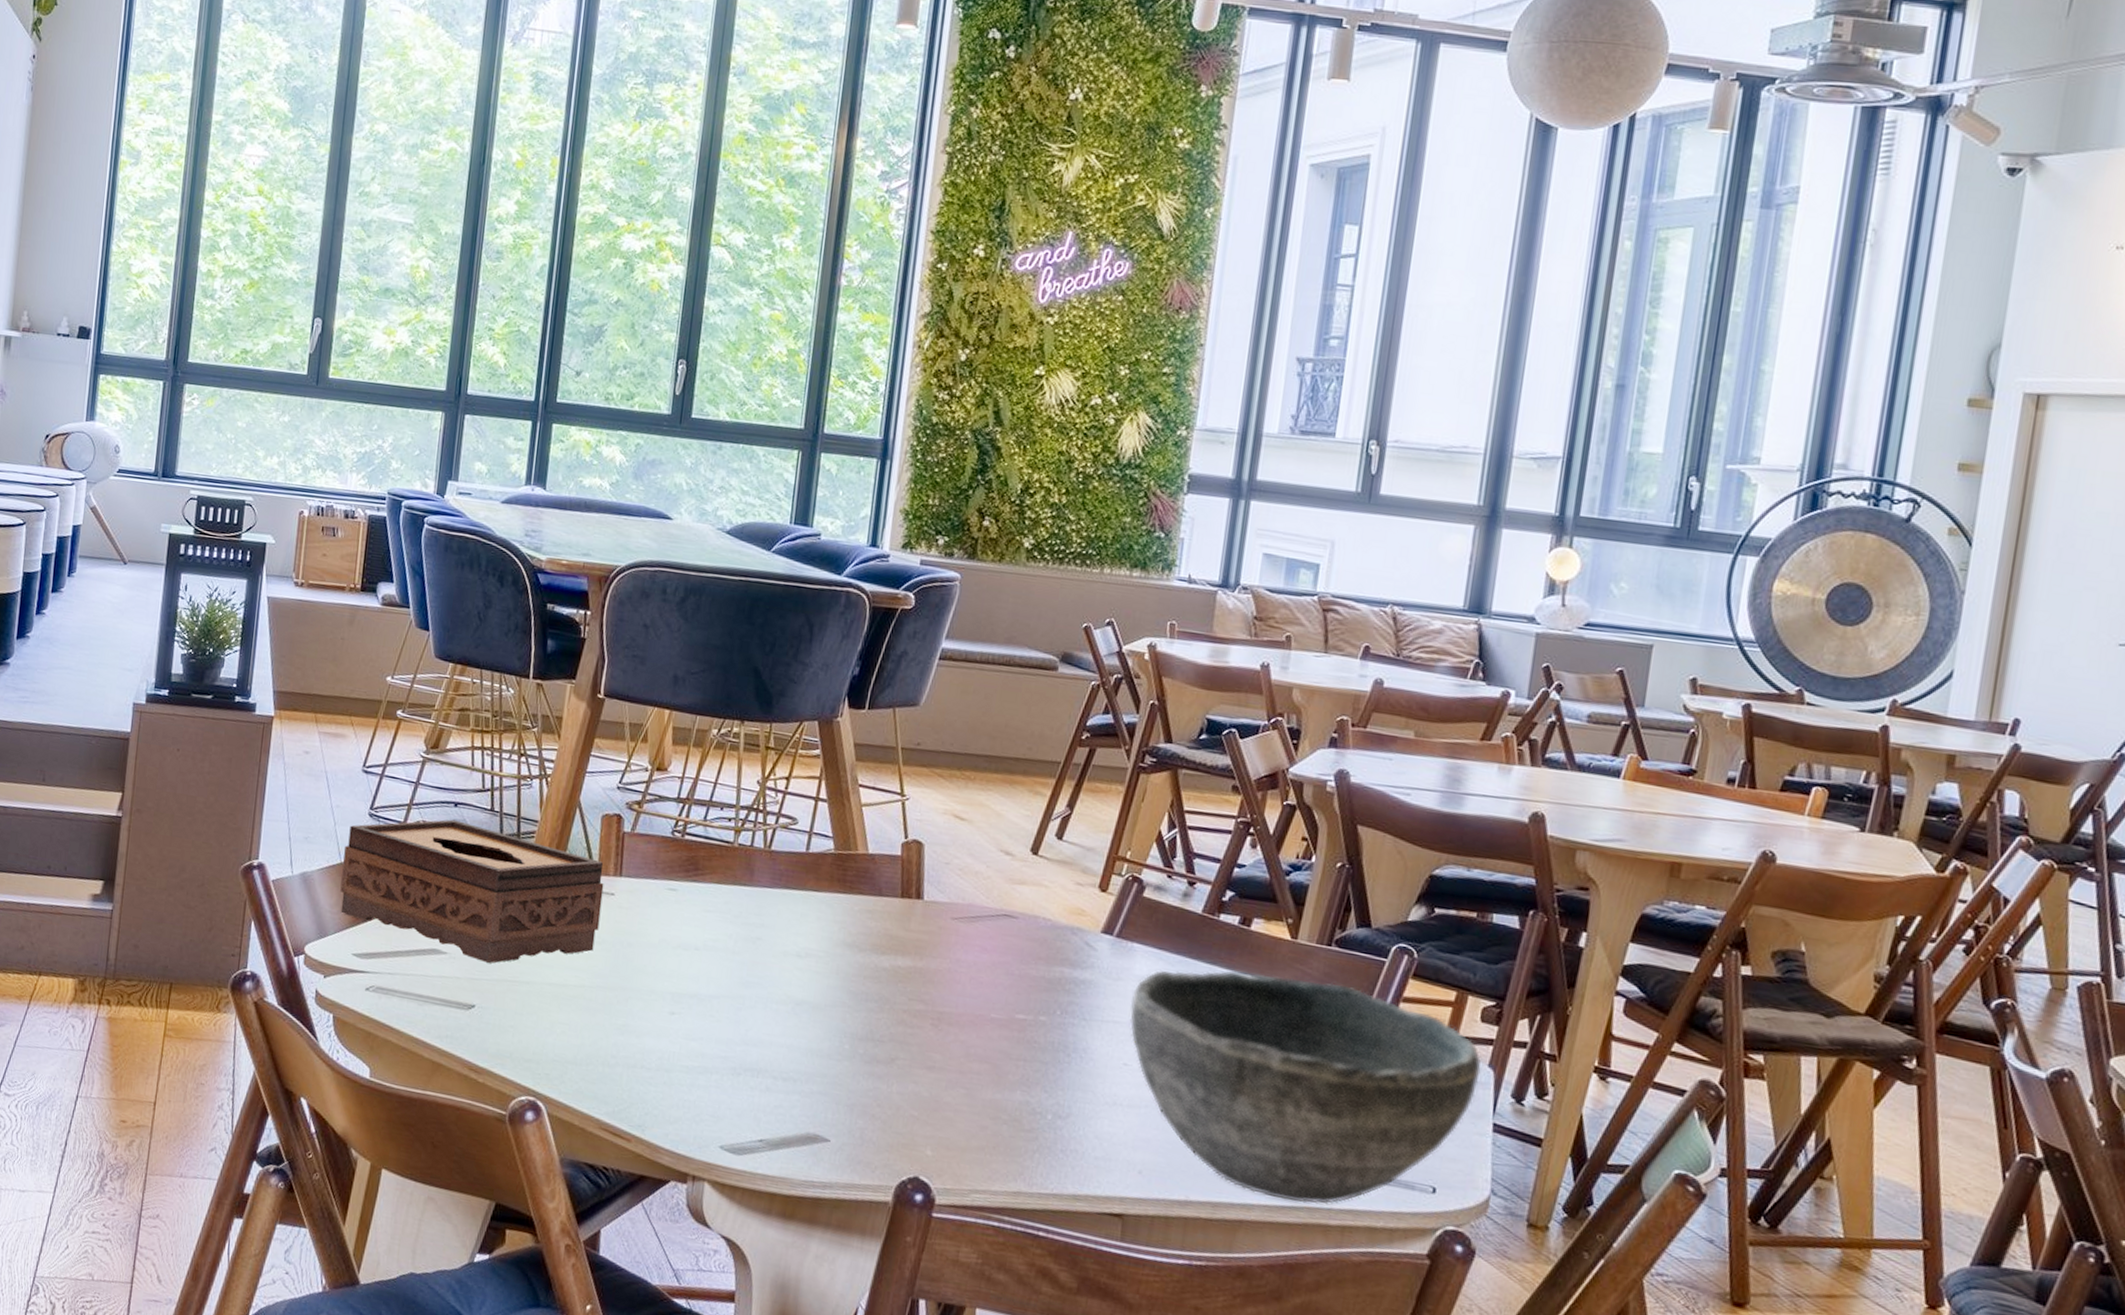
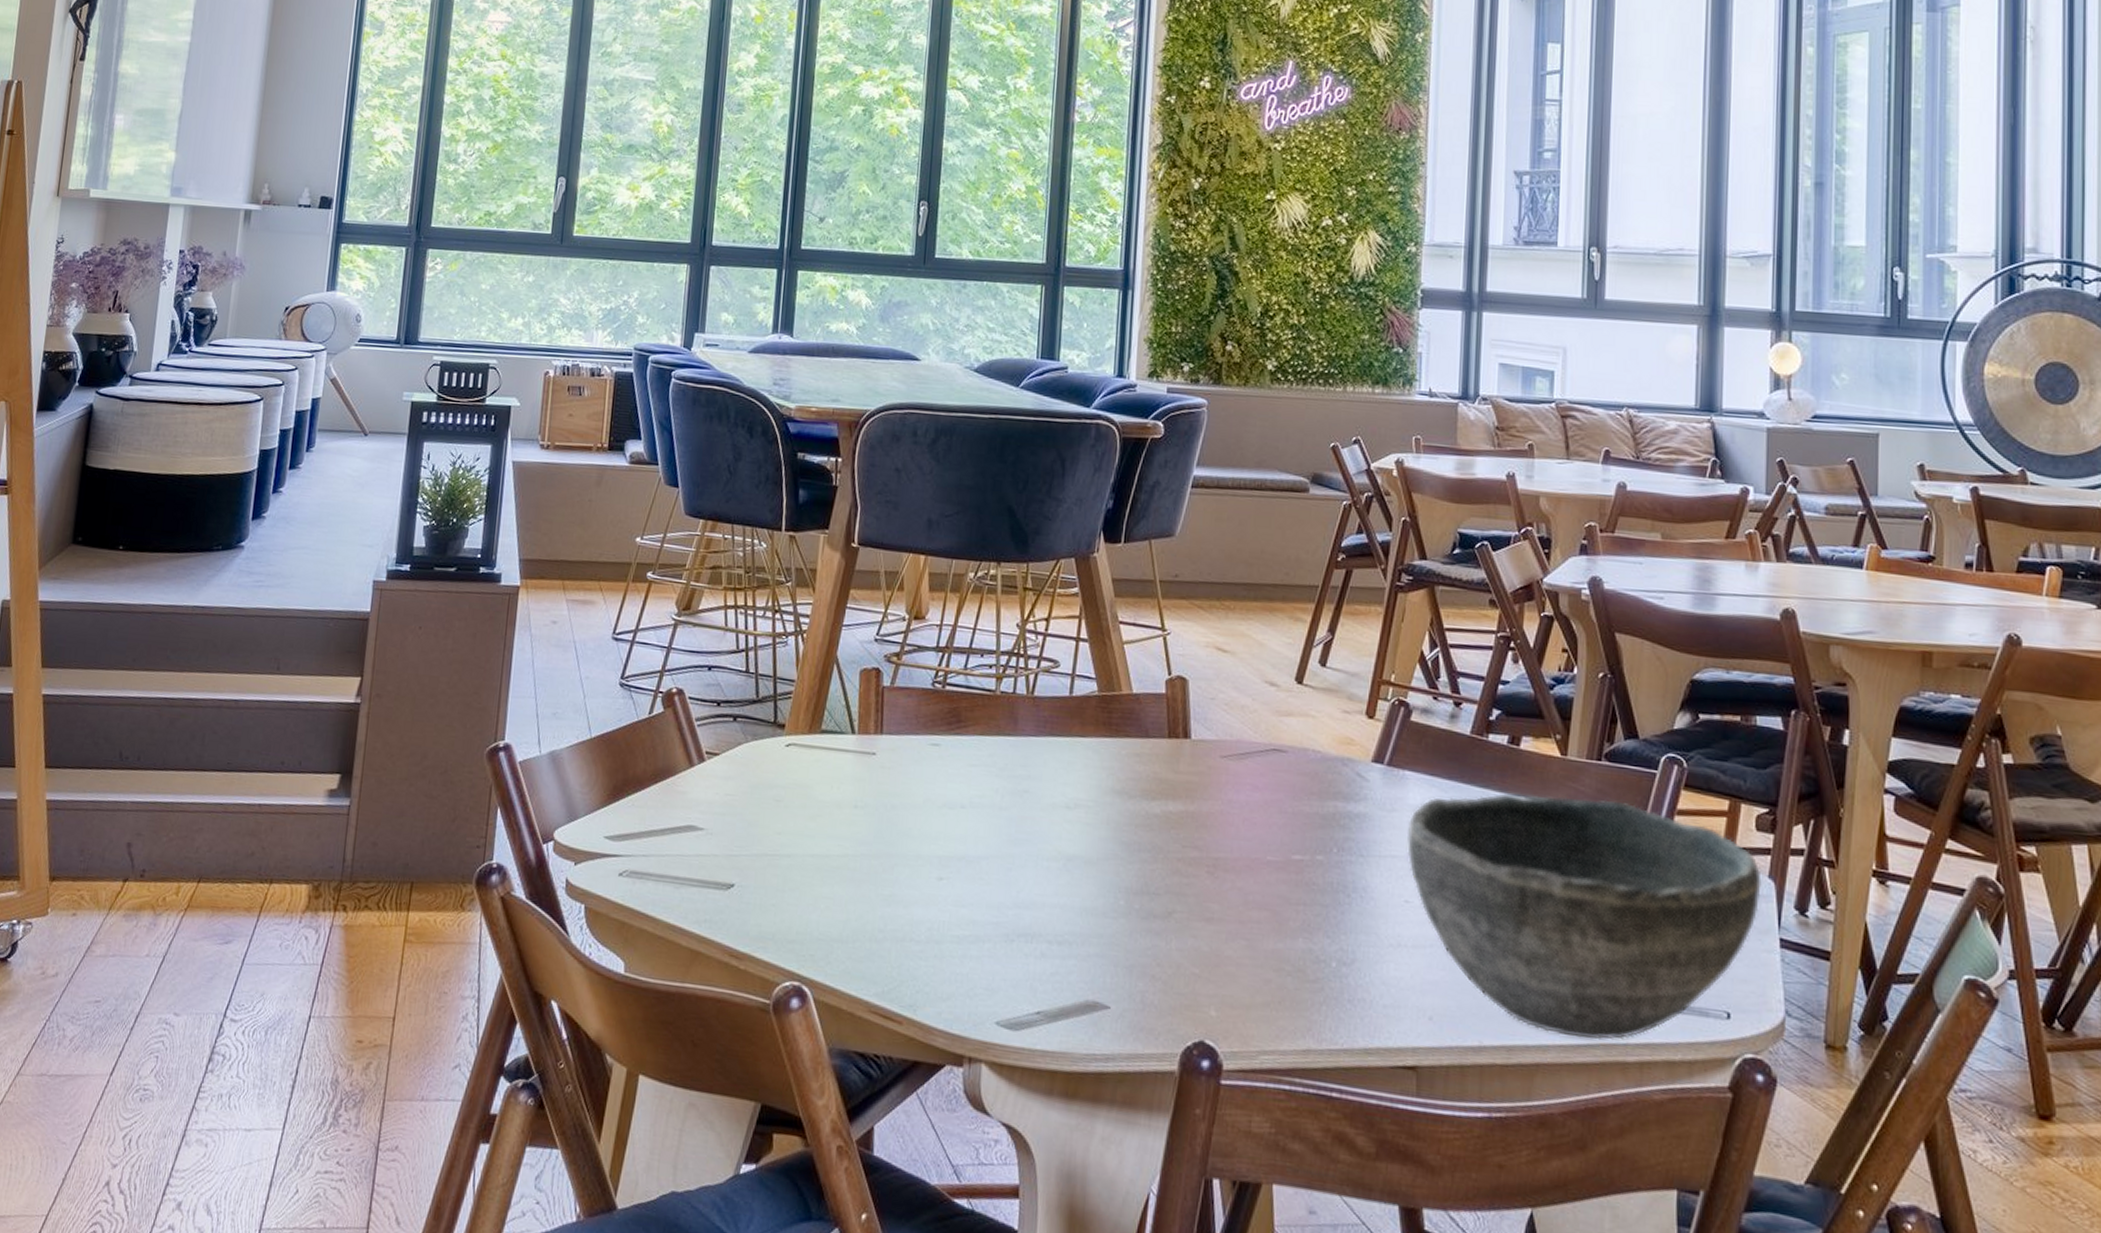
tissue box: present [340,819,604,963] -> none [590,684,865,837]

